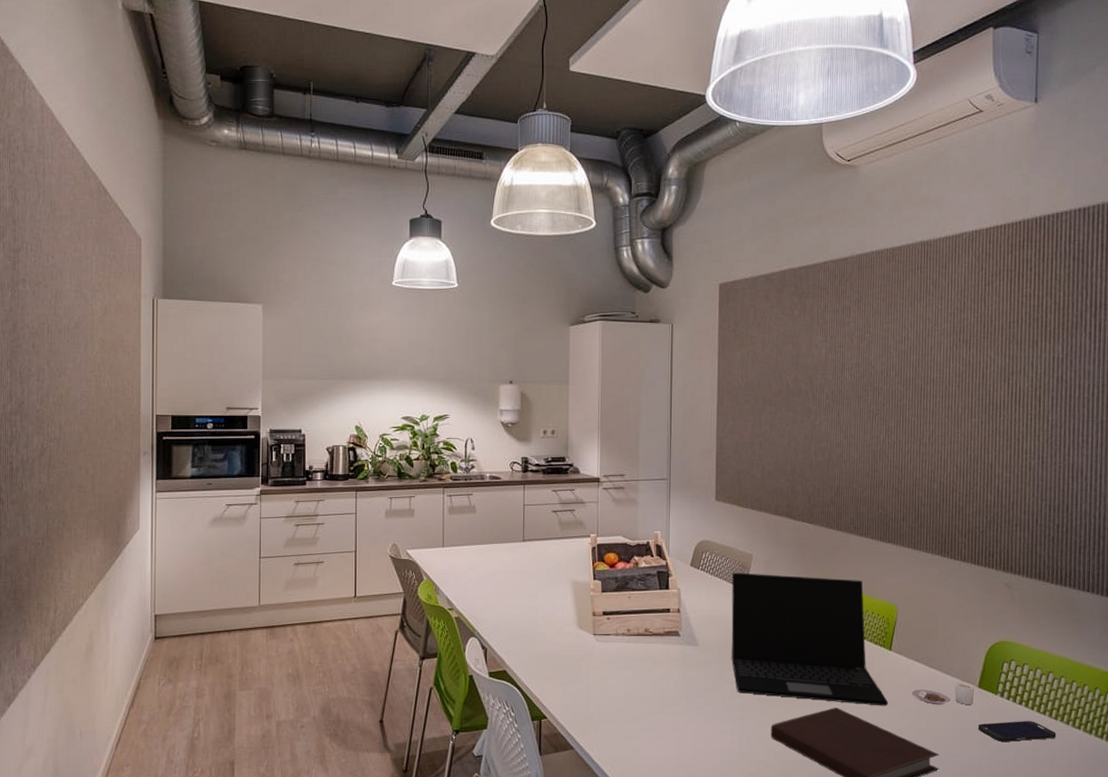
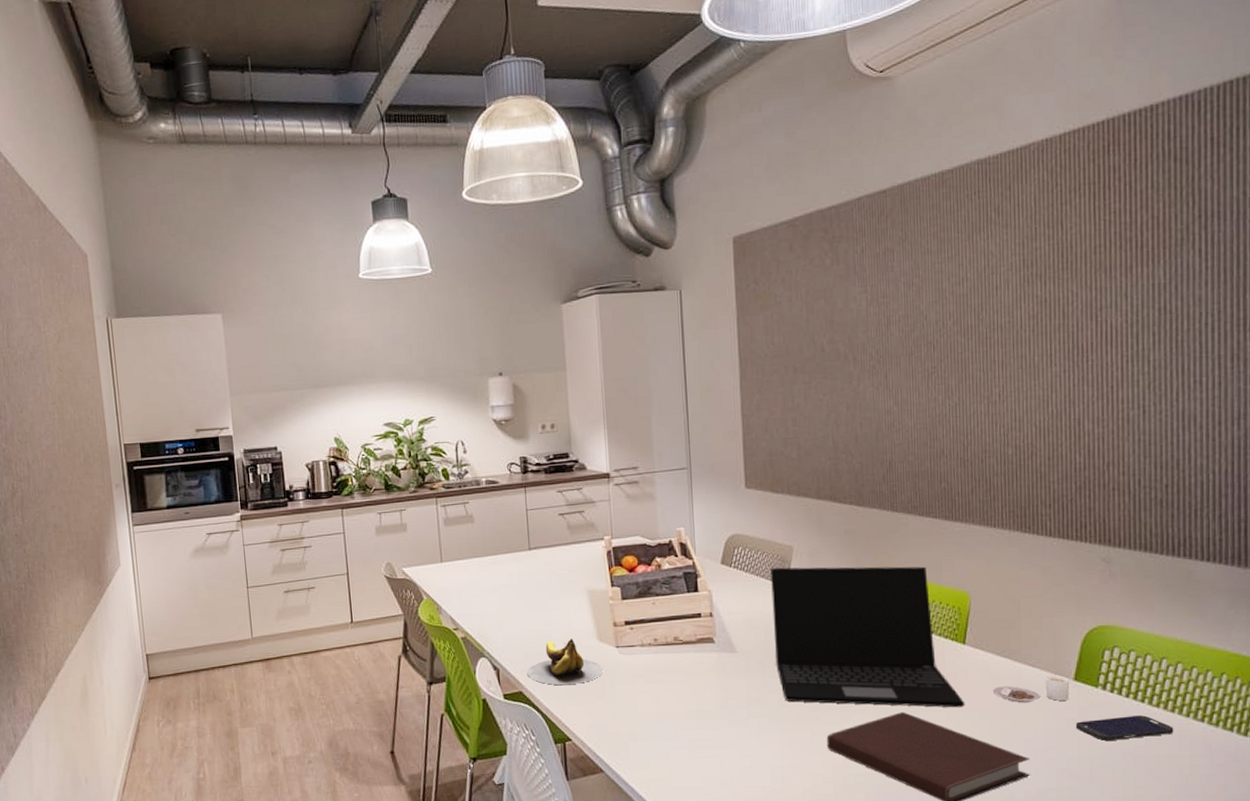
banana: none [512,624,580,667] -> present [527,638,603,686]

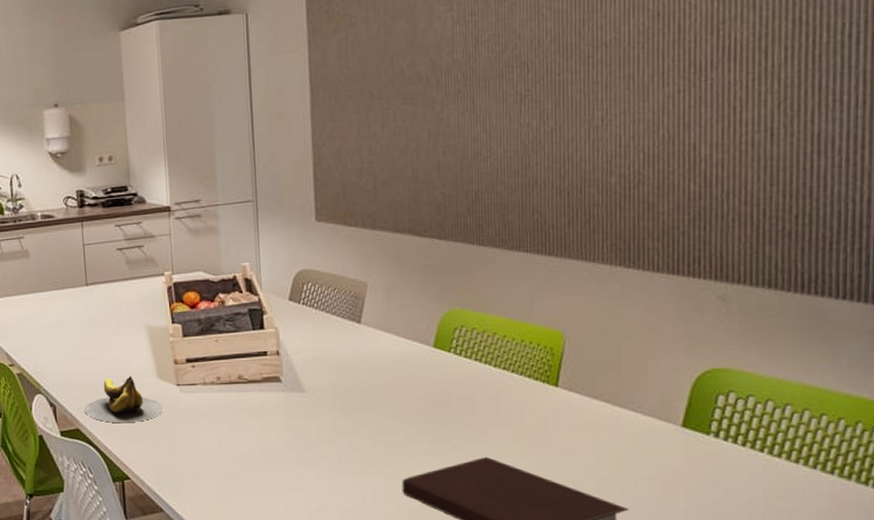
laptop: present [770,566,965,708] -> none [342,303,557,454]
cocoa: present [992,675,1069,703] -> none [588,421,676,450]
smartphone: present [1075,715,1174,741] -> none [682,466,798,492]

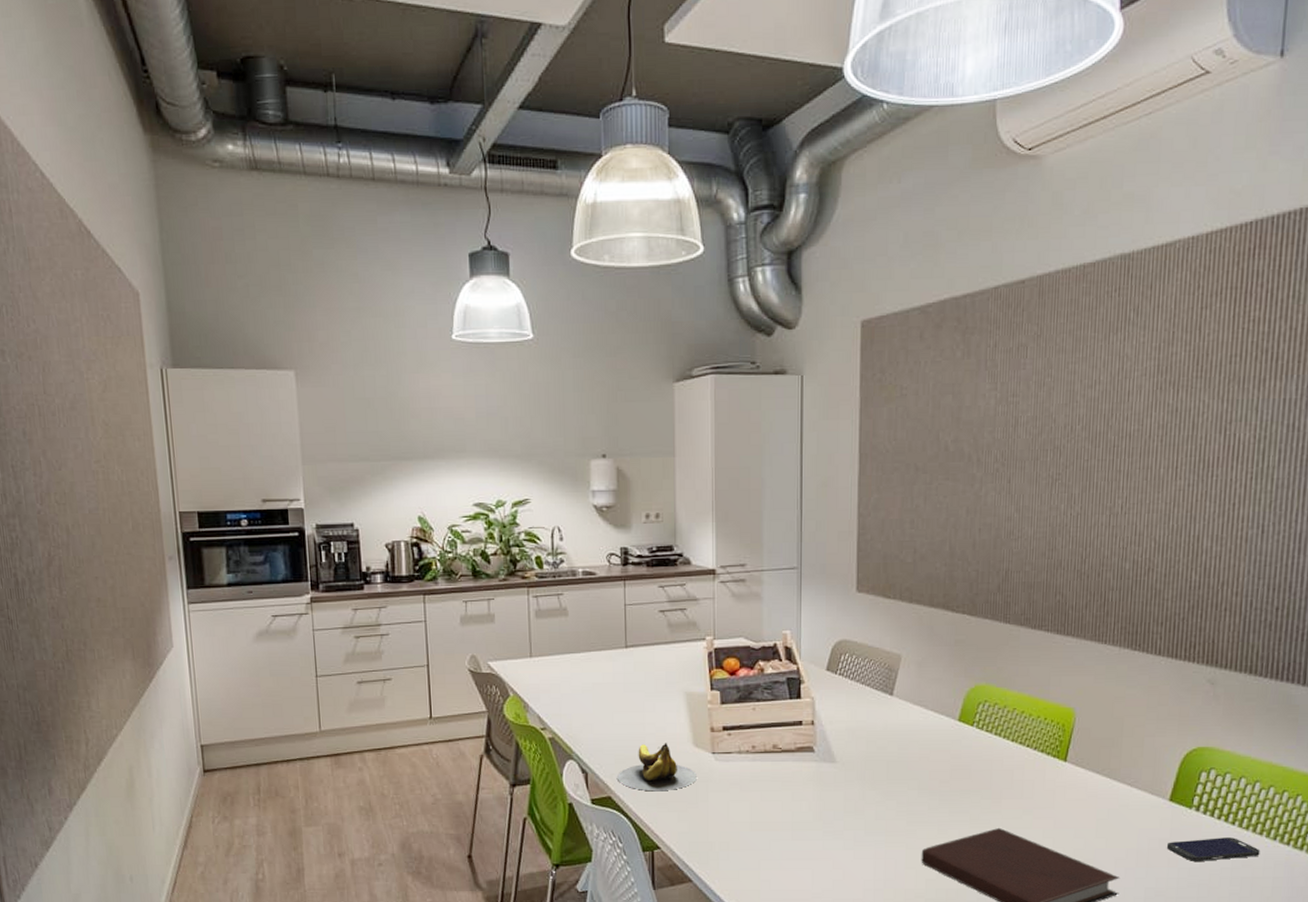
smartphone: none [682,466,798,492] -> present [1166,837,1260,861]

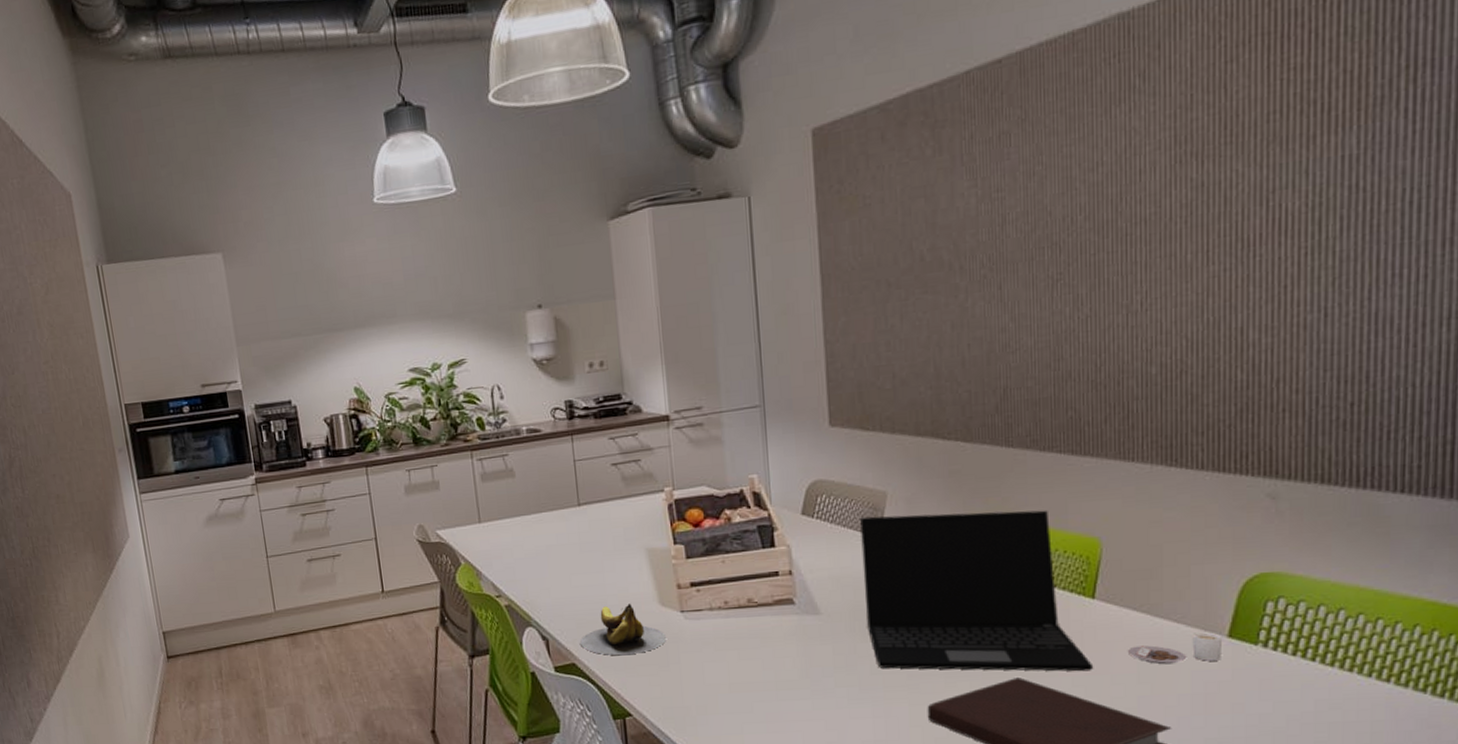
laptop: none [875,676,1062,825] -> present [860,510,1094,672]
cocoa: none [1089,796,1164,822] -> present [1127,632,1221,665]
smartphone: present [1166,837,1260,861] -> none [1228,676,1352,706]

